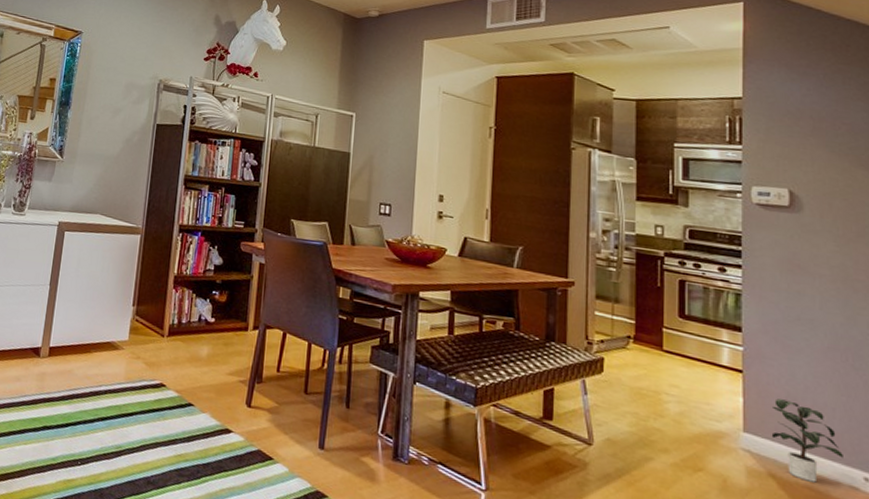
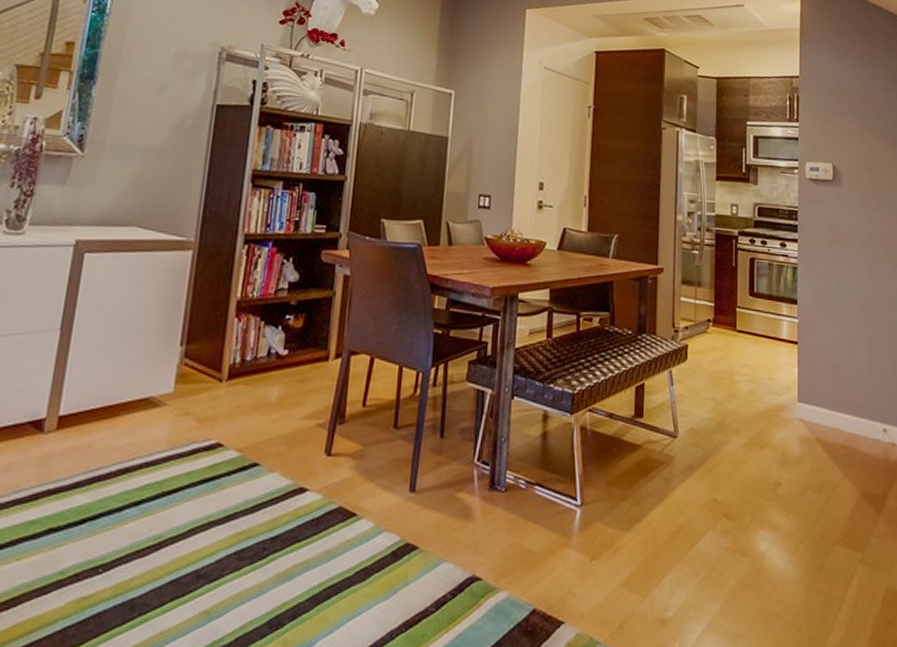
potted plant: present [771,398,843,483] -> none [818,365,869,441]

